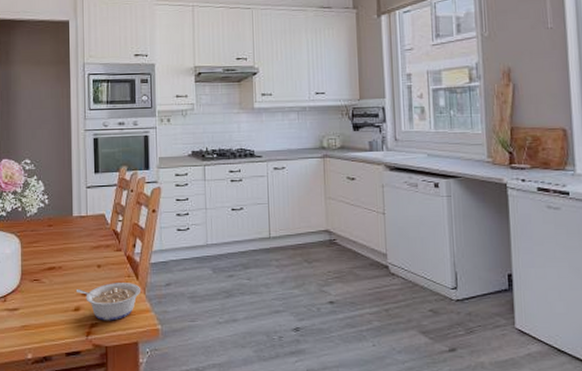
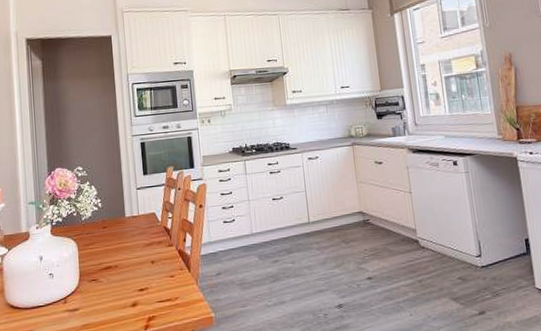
legume: present [75,283,140,321] -> none [132,275,193,314]

